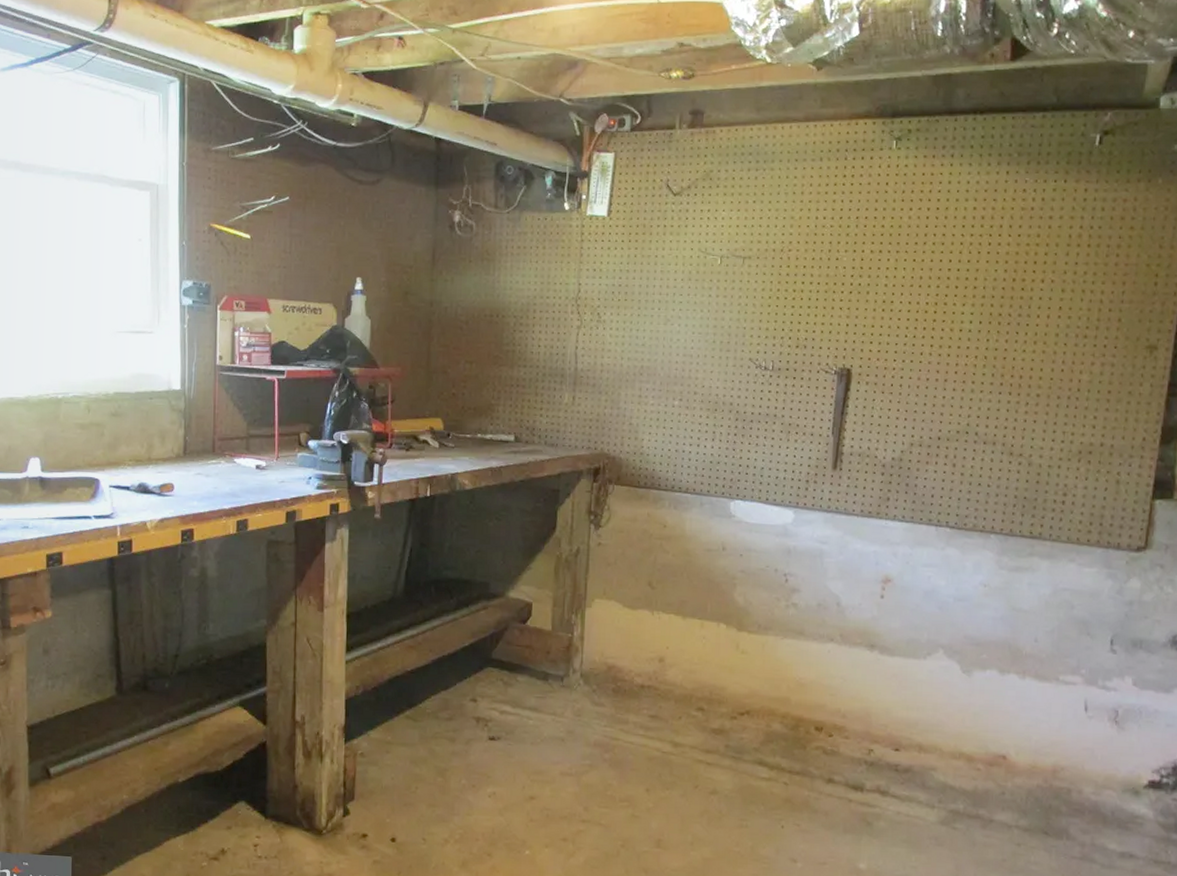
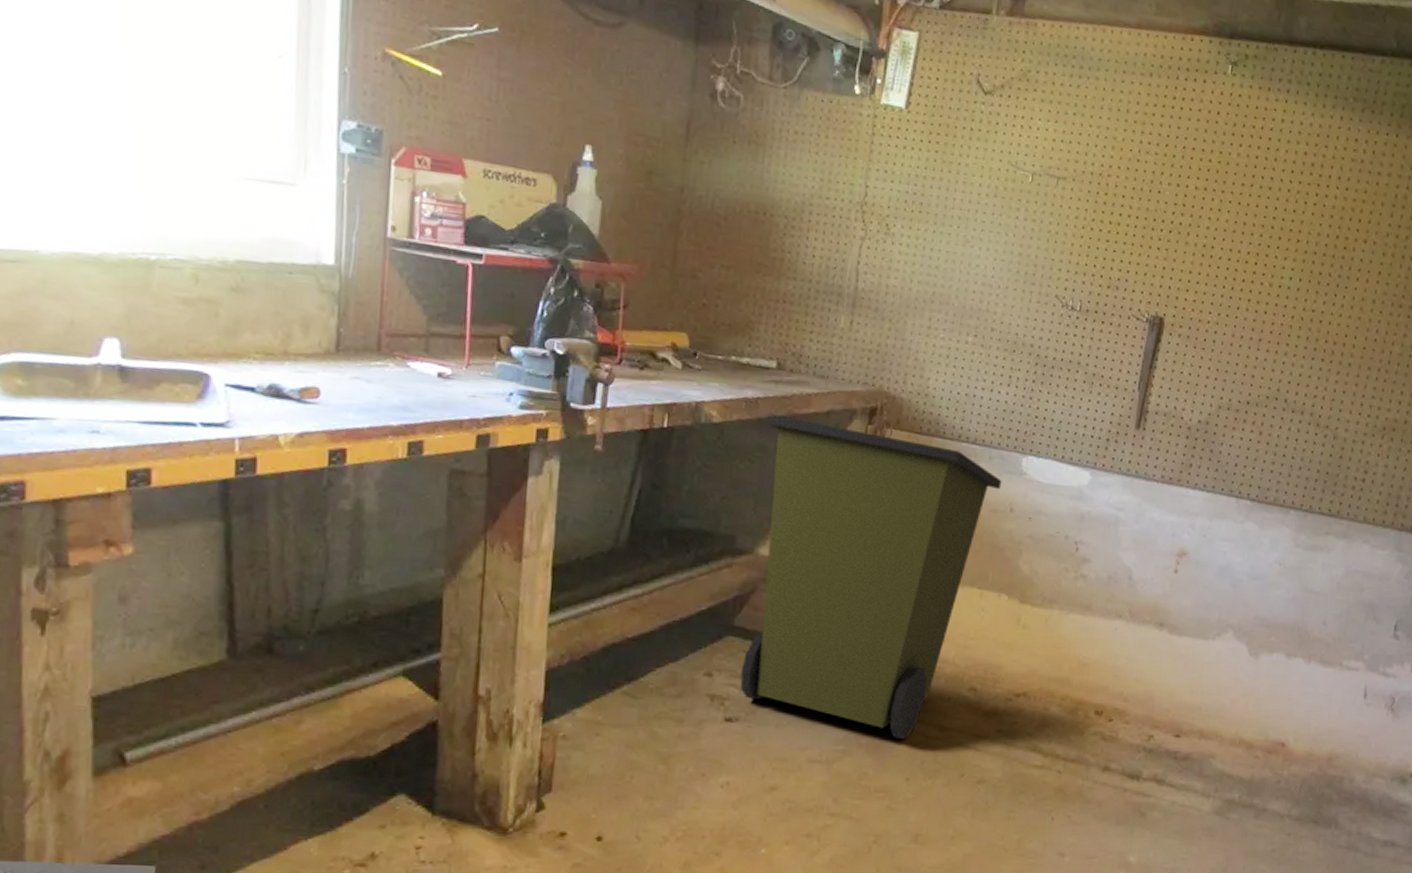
trash can: none [500,479,713,754] -> present [740,414,1002,739]

